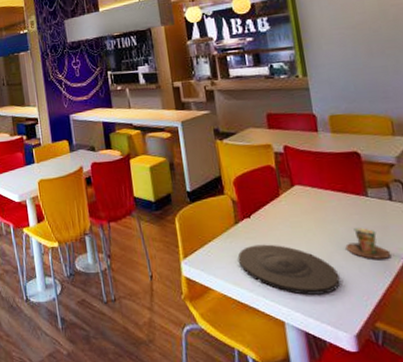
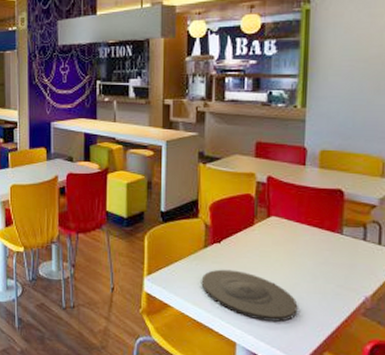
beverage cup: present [345,228,391,259] -> none [310,263,353,295]

